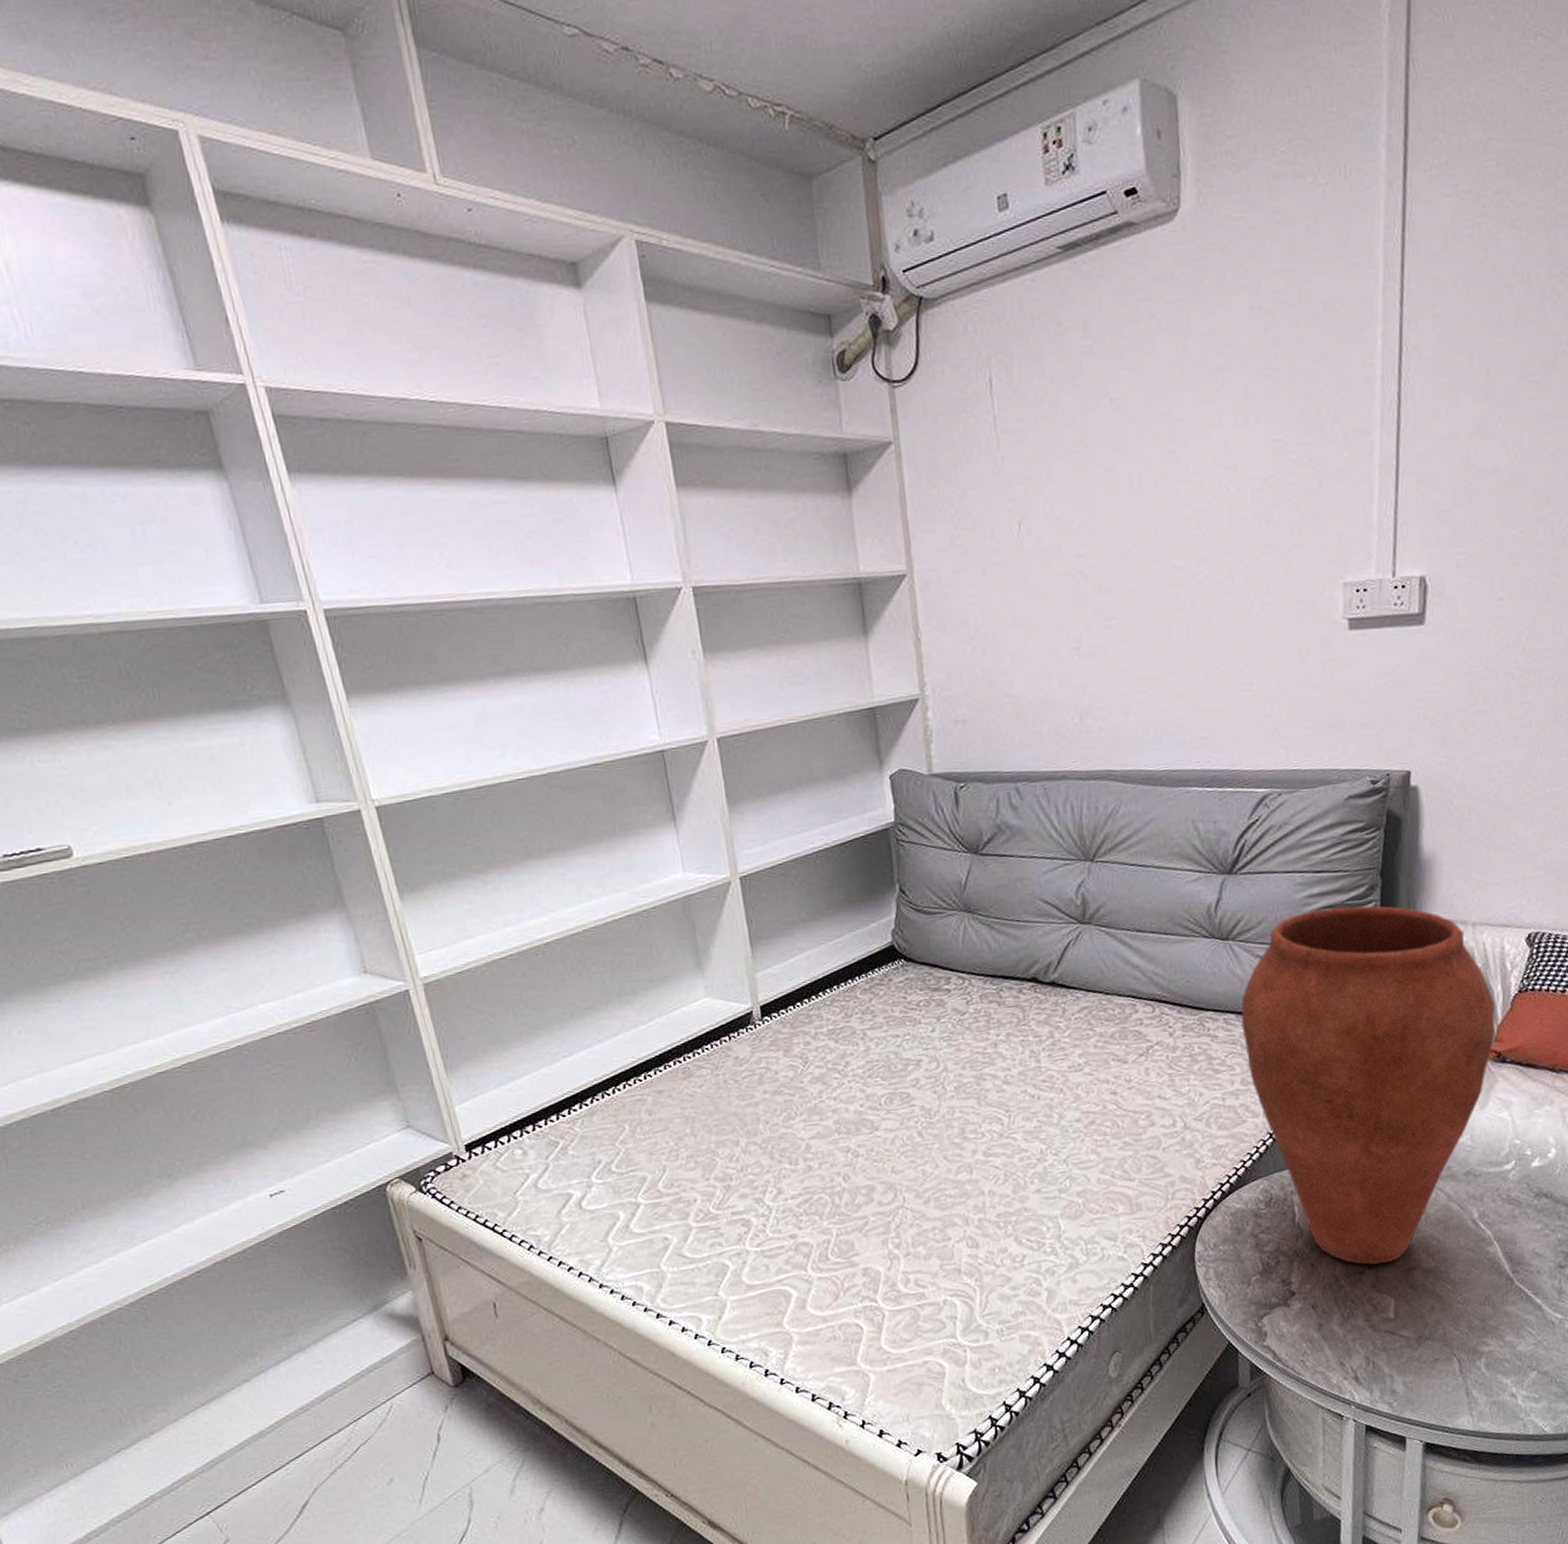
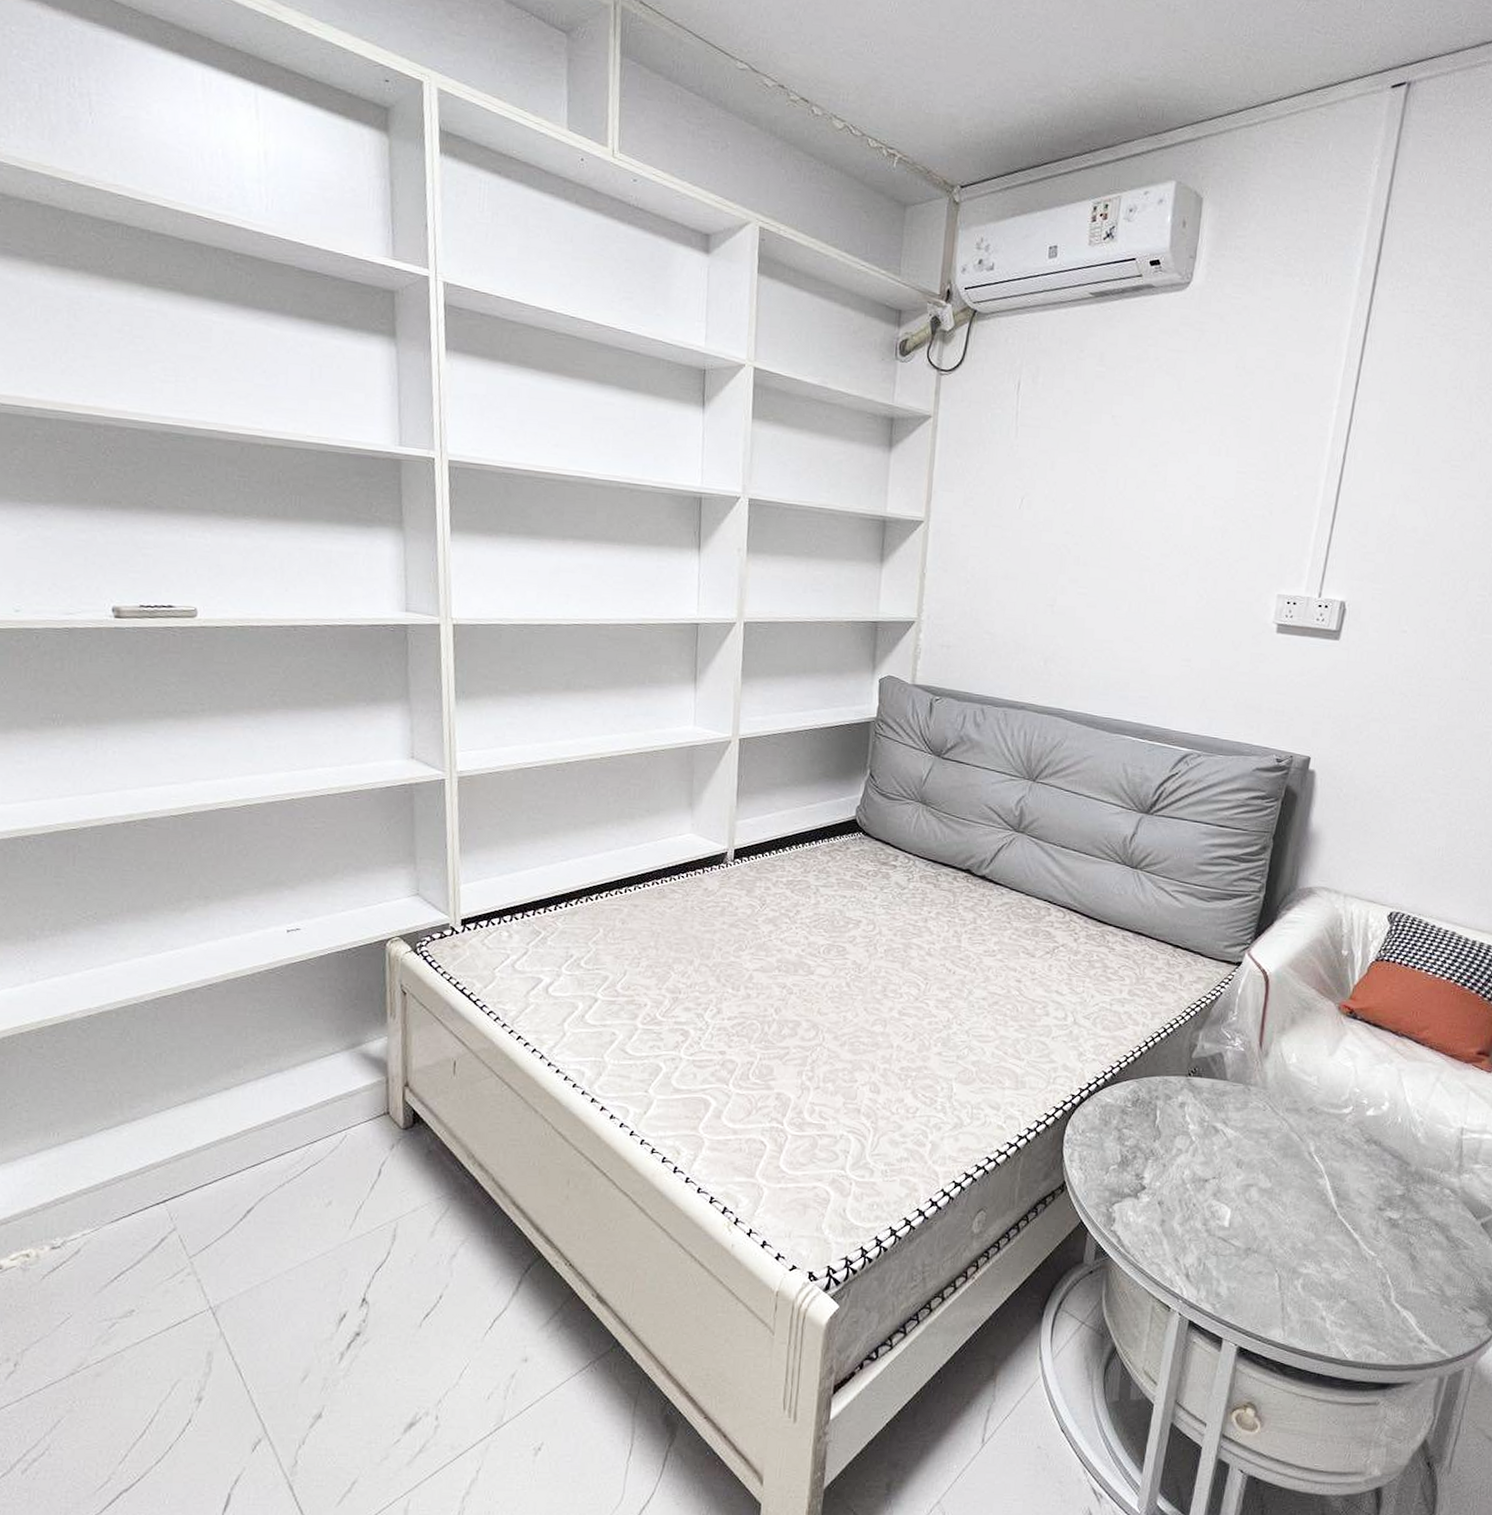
vase: present [1241,905,1495,1265] -> none [1136,857,1354,1176]

